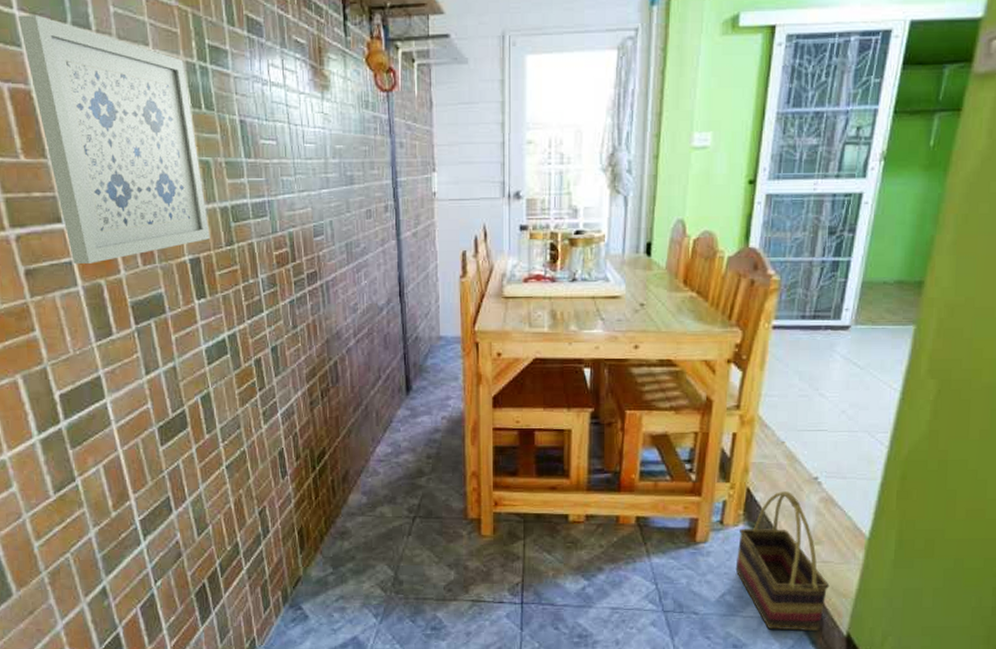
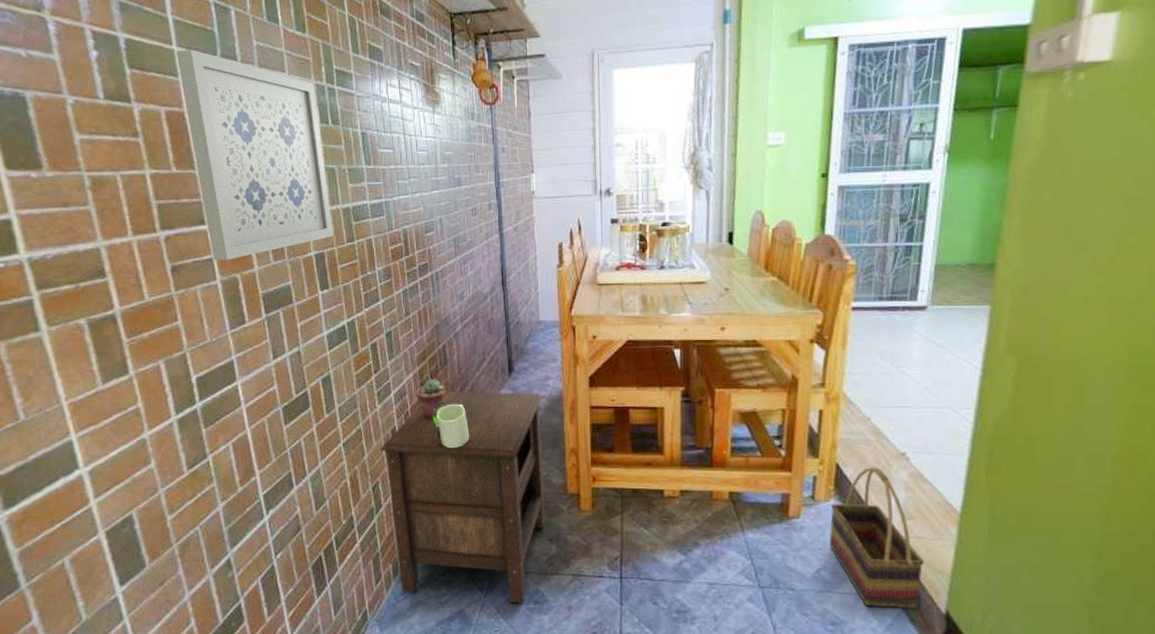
nightstand: none [266,410,444,630] -> present [380,390,546,604]
potted succulent: none [305,398,338,440] -> present [416,379,446,418]
mug: none [323,420,364,472] -> present [432,400,470,449]

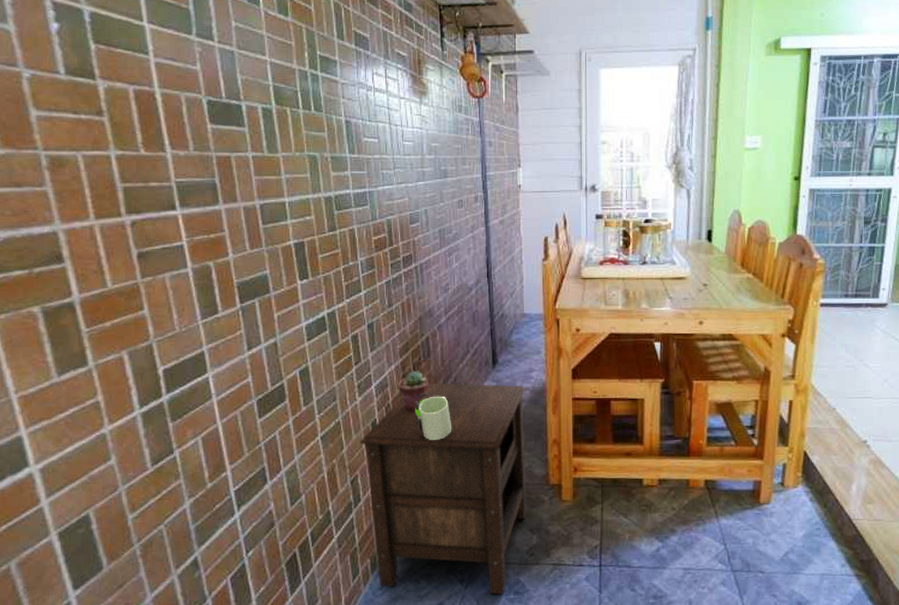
wall art: present [177,50,334,260] -> none [147,27,314,247]
basket: present [829,467,925,609] -> none [796,454,882,587]

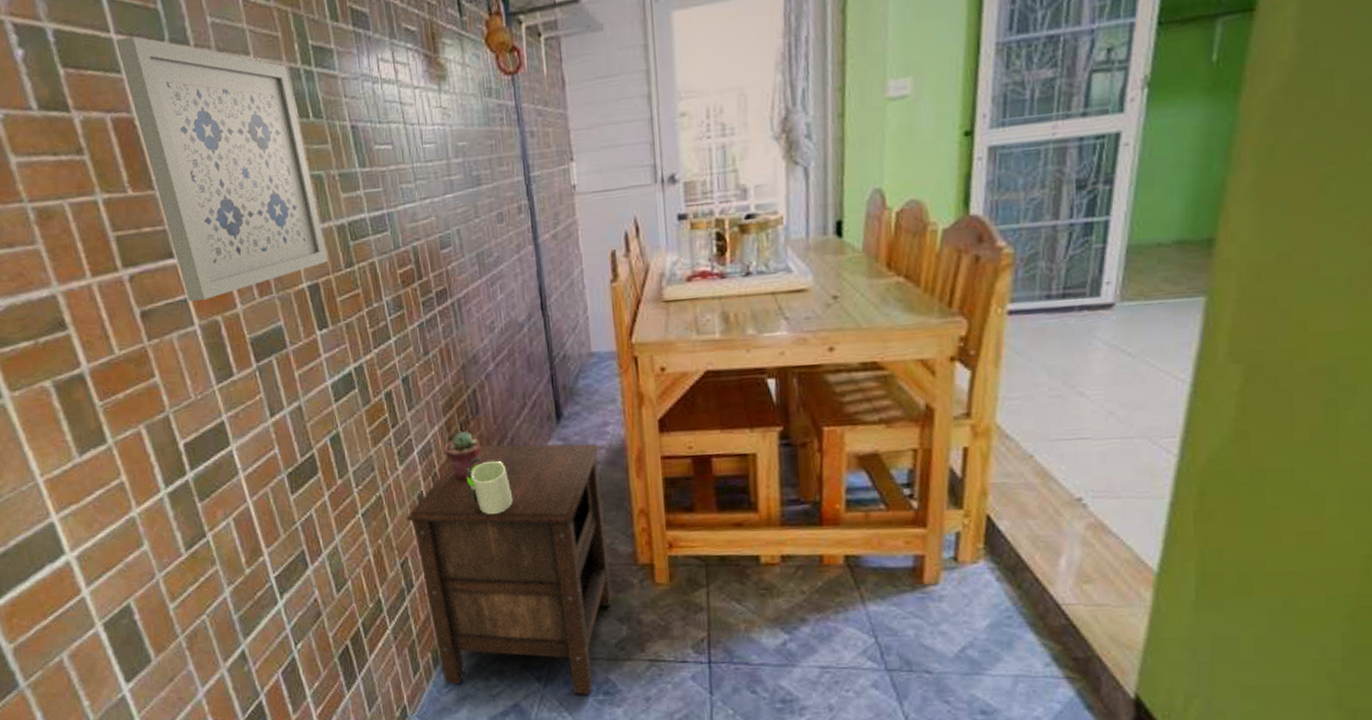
wall art: none [147,27,314,247] -> present [116,36,328,301]

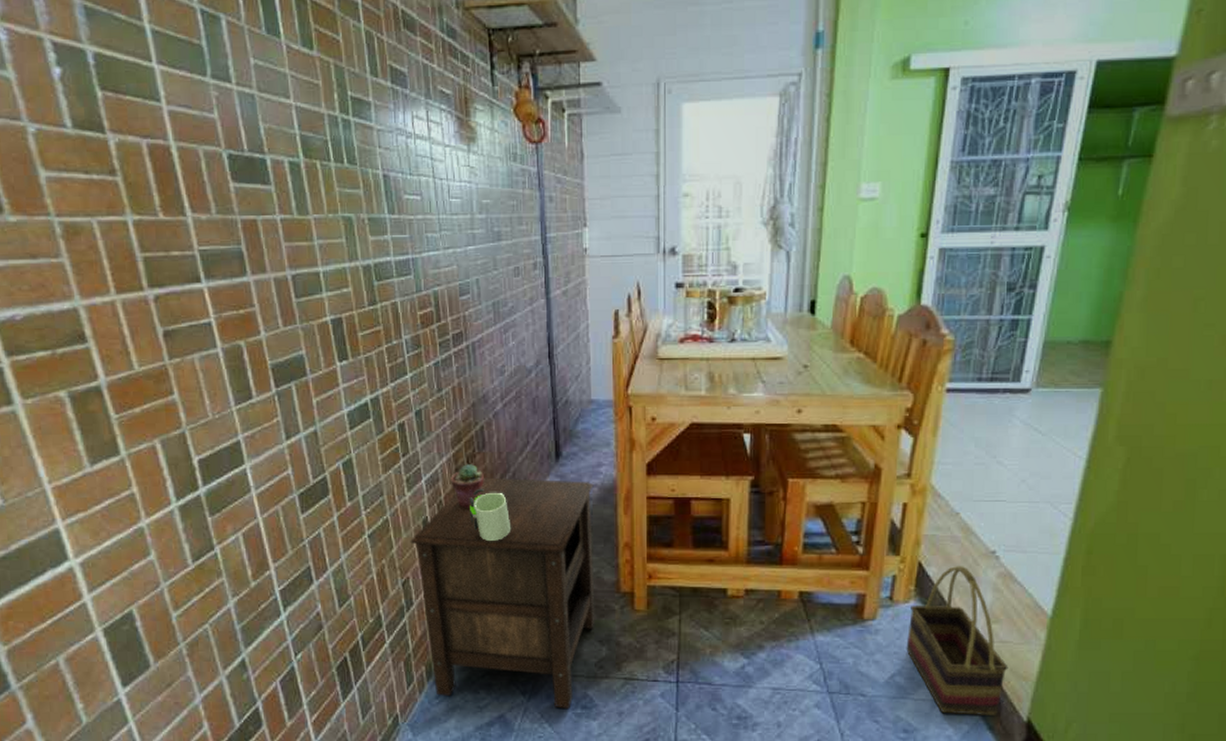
wall art: present [116,36,328,301] -> none [157,68,353,325]
basket: none [977,517,1107,693] -> present [906,566,1008,717]

